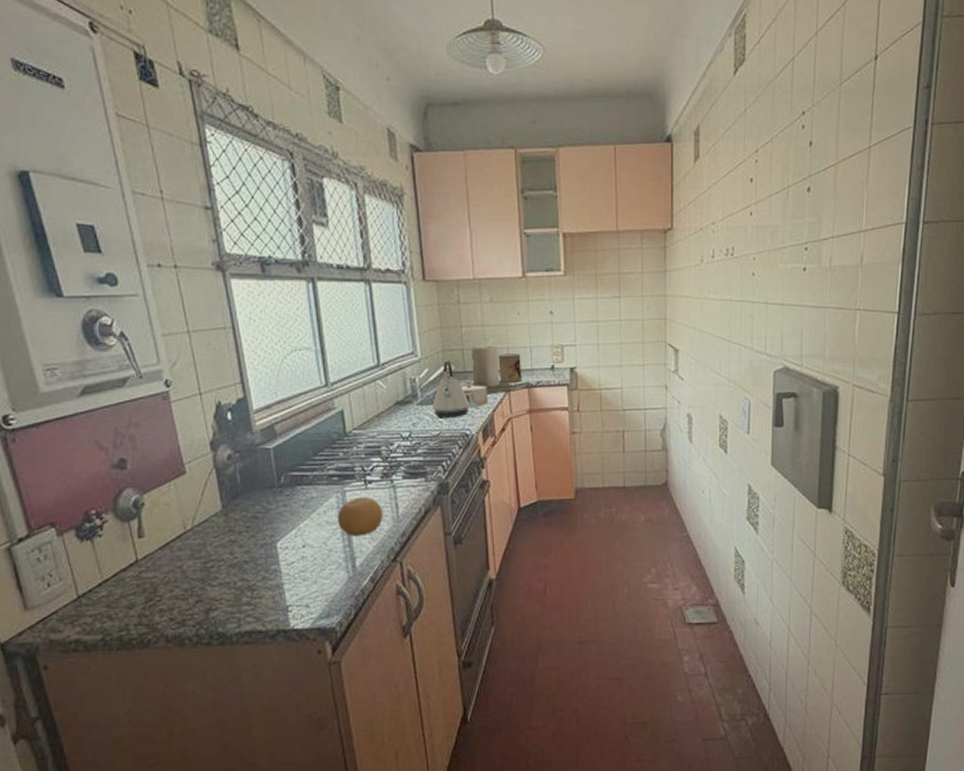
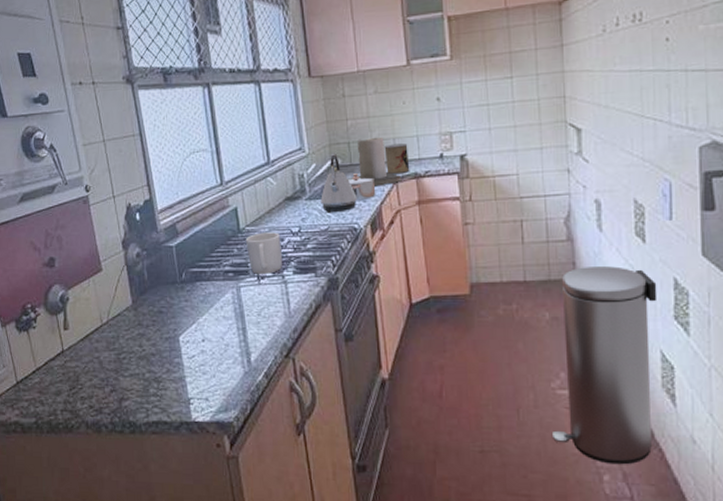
fruit: present [338,497,383,536] -> none [233,293,276,331]
mug: none [352,436,392,478] -> present [245,232,283,274]
pedal bin: none [642,474,735,647] -> present [551,266,658,465]

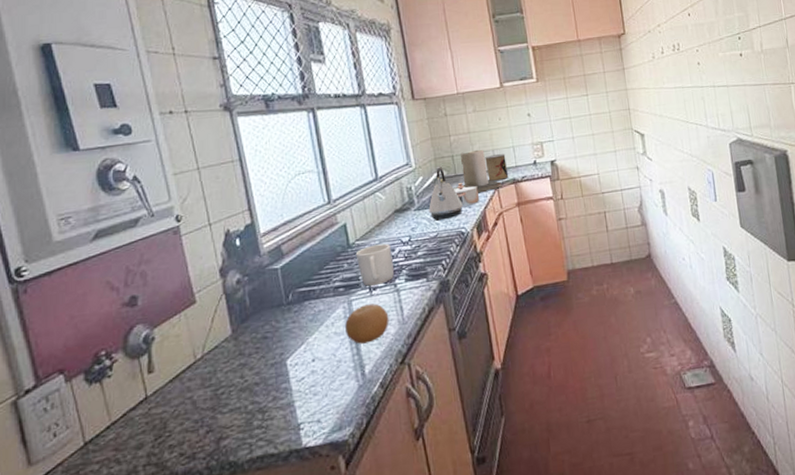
fruit: none [233,293,276,331] -> present [345,303,389,344]
pedal bin: present [551,266,658,465] -> none [640,242,722,411]

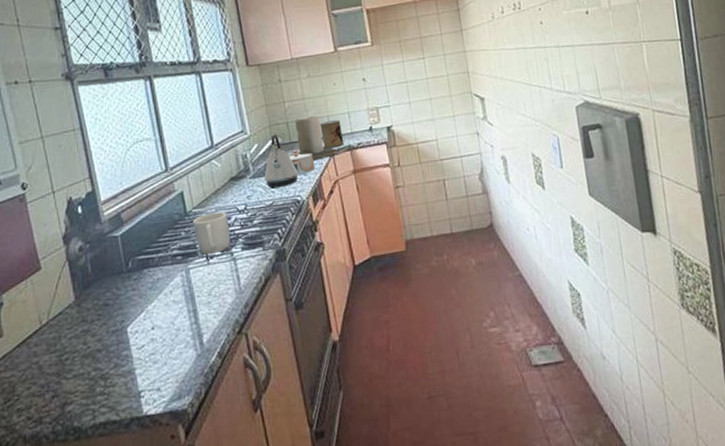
fruit: present [345,303,389,344] -> none [183,272,227,313]

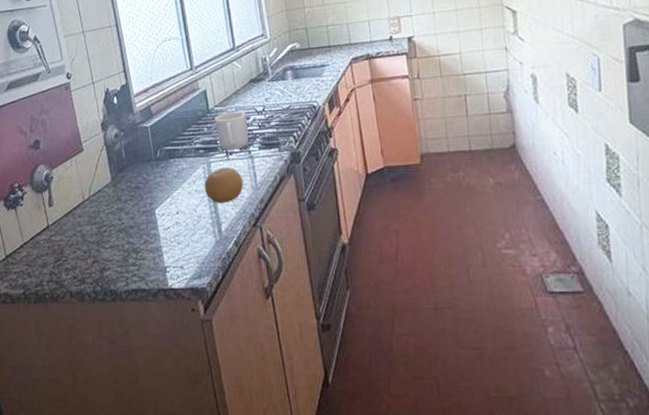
fruit: none [183,272,227,313] -> present [205,167,244,203]
kettle: present [264,133,299,189] -> none [282,38,316,93]
cooking pot: present [287,150,316,177] -> none [306,56,333,83]
paper towel roll: present [292,116,338,161] -> none [310,22,356,68]
tin can: present [320,120,344,149] -> none [339,28,363,57]

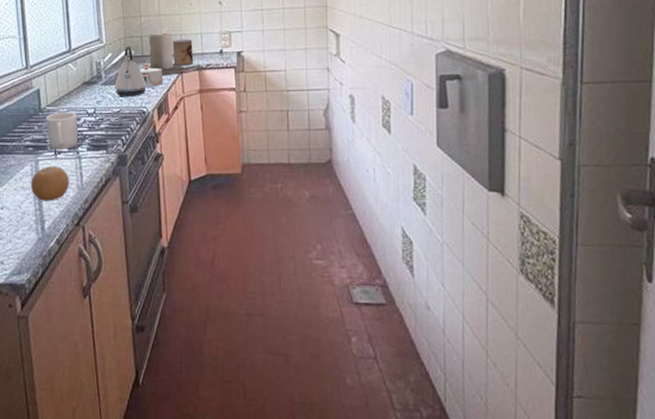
kettle: none [282,38,316,93] -> present [115,44,147,97]
cooking pot: none [306,56,333,83] -> present [138,64,164,89]
paper towel roll: none [310,22,356,68] -> present [143,32,187,76]
tin can: none [339,28,363,57] -> present [172,40,194,66]

